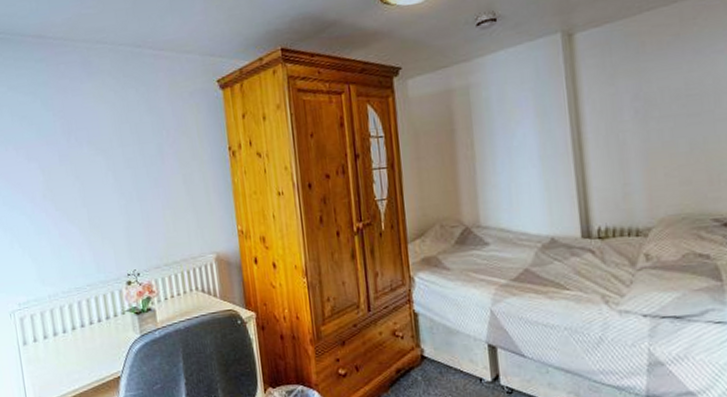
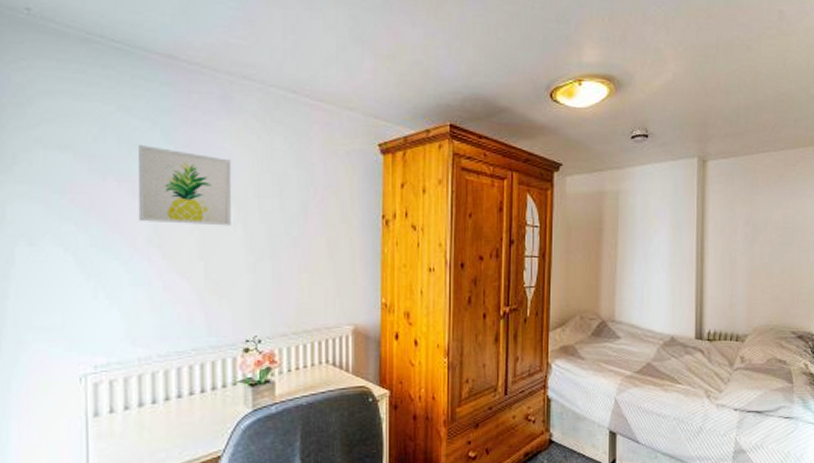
wall art: none [27,115,103,181] -> present [137,145,232,226]

